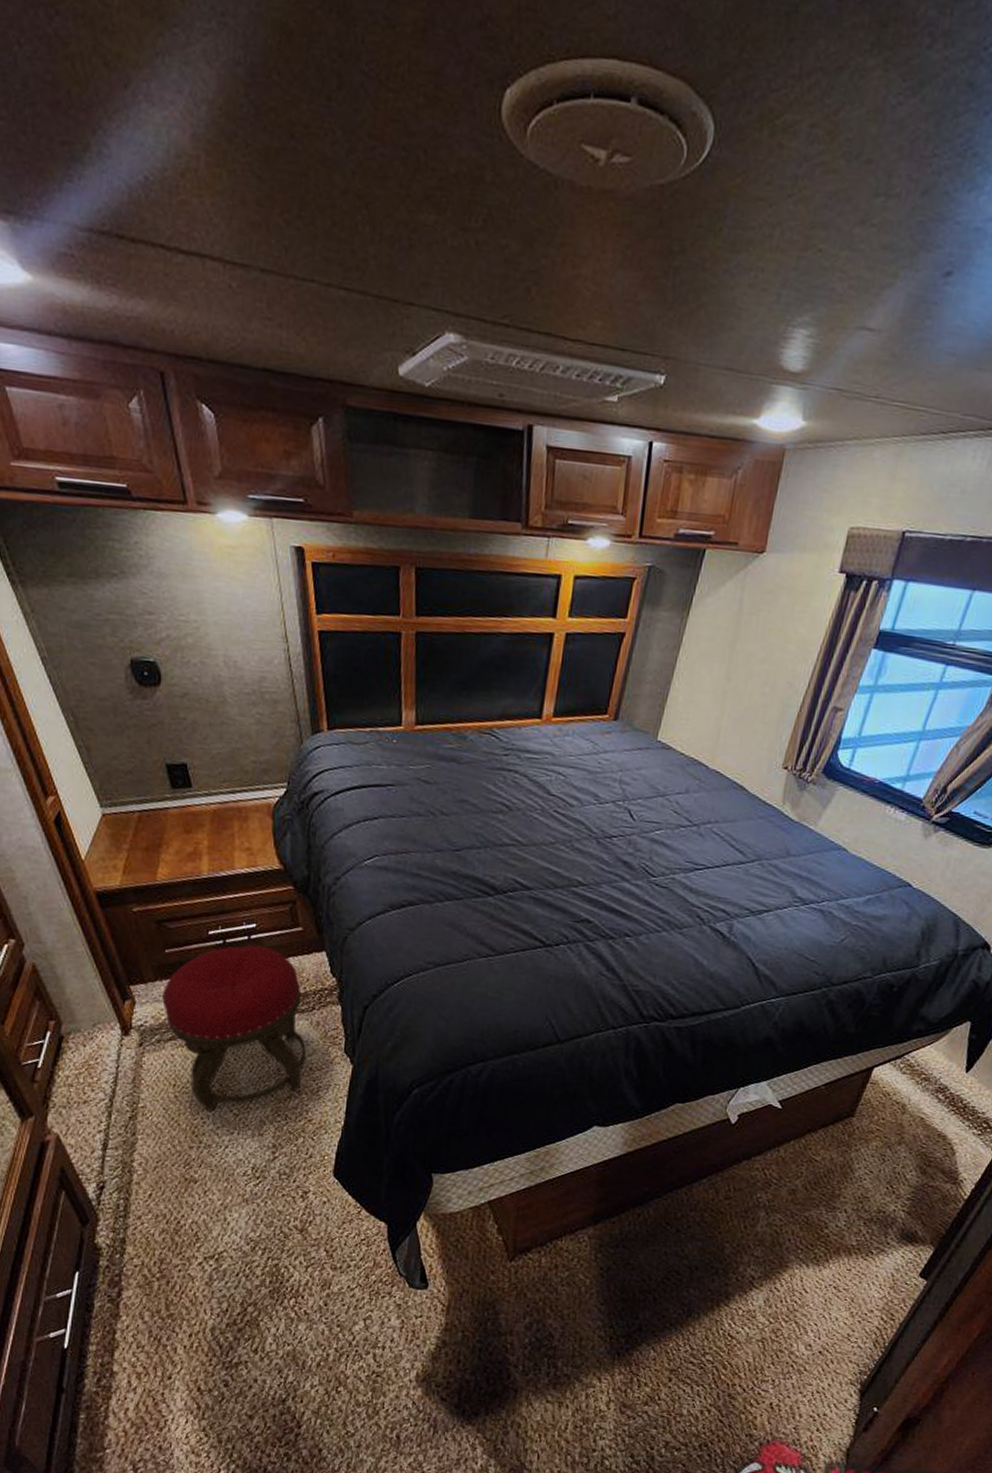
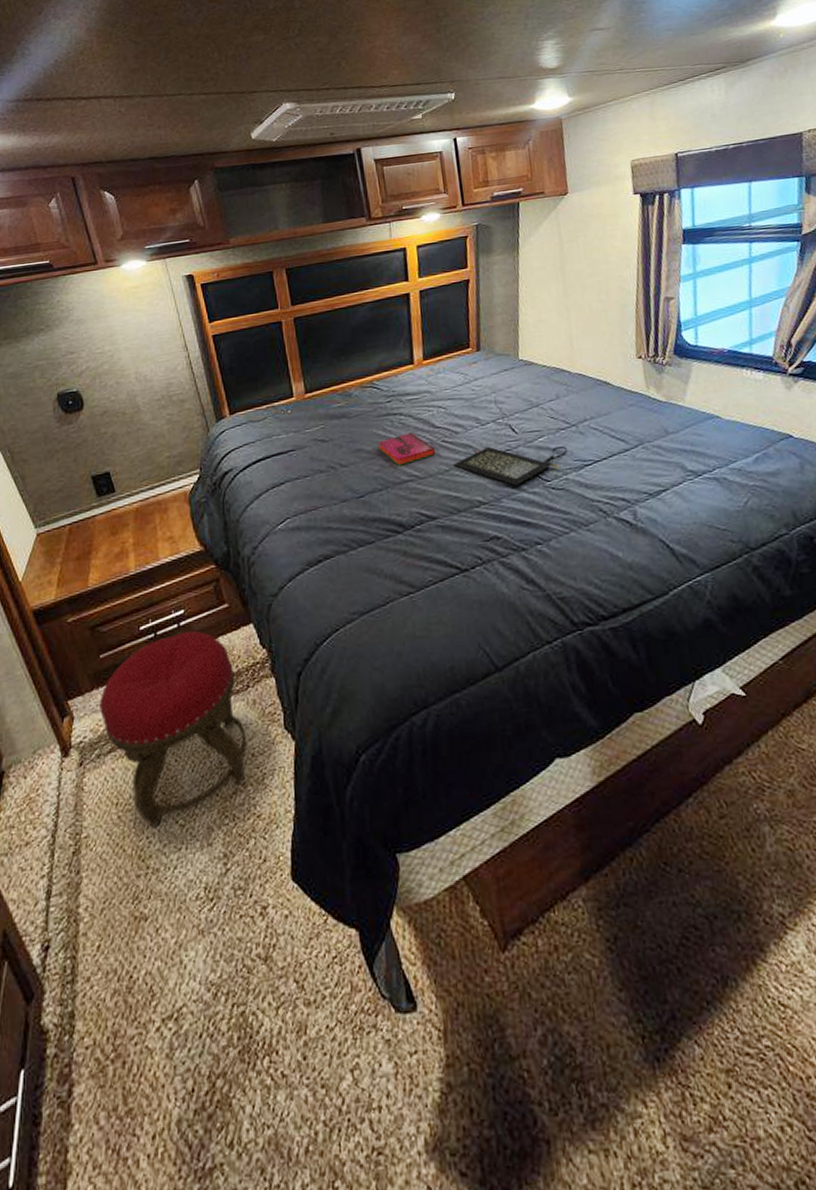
hardback book: none [484,793,545,828] -> present [377,432,436,466]
clutch bag: none [560,827,683,874] -> present [453,446,568,486]

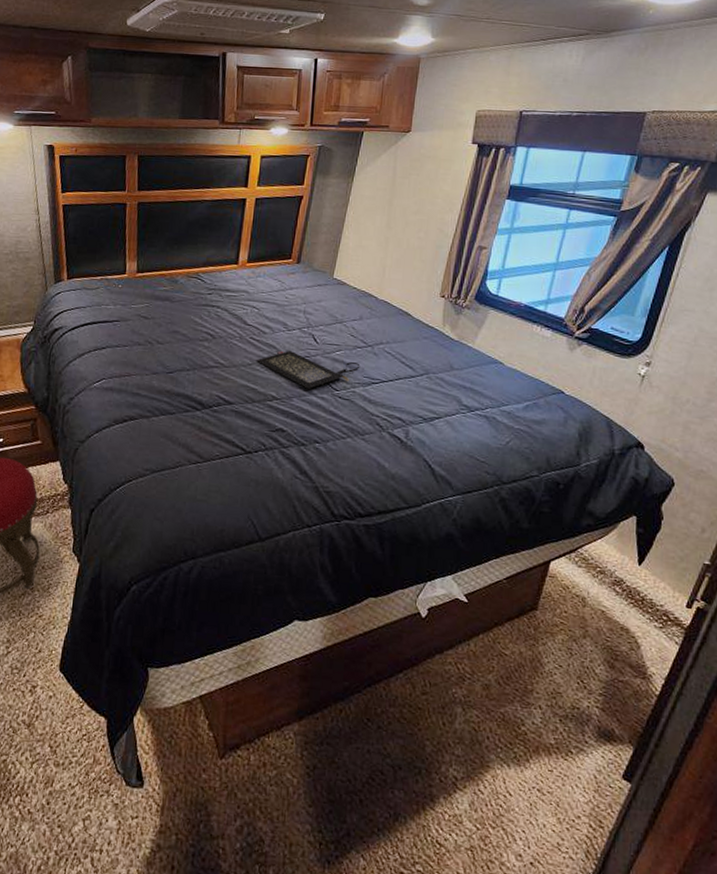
hardback book: present [377,432,436,466] -> none [192,325,243,353]

